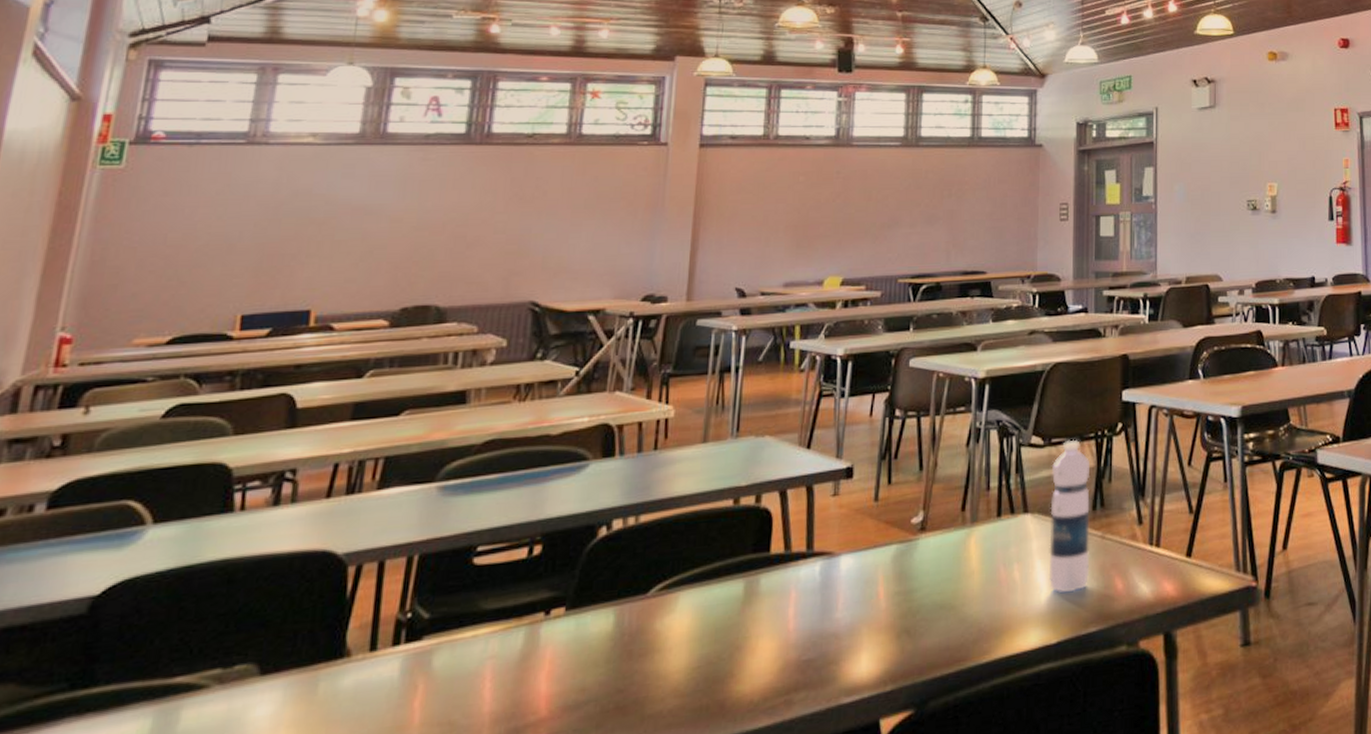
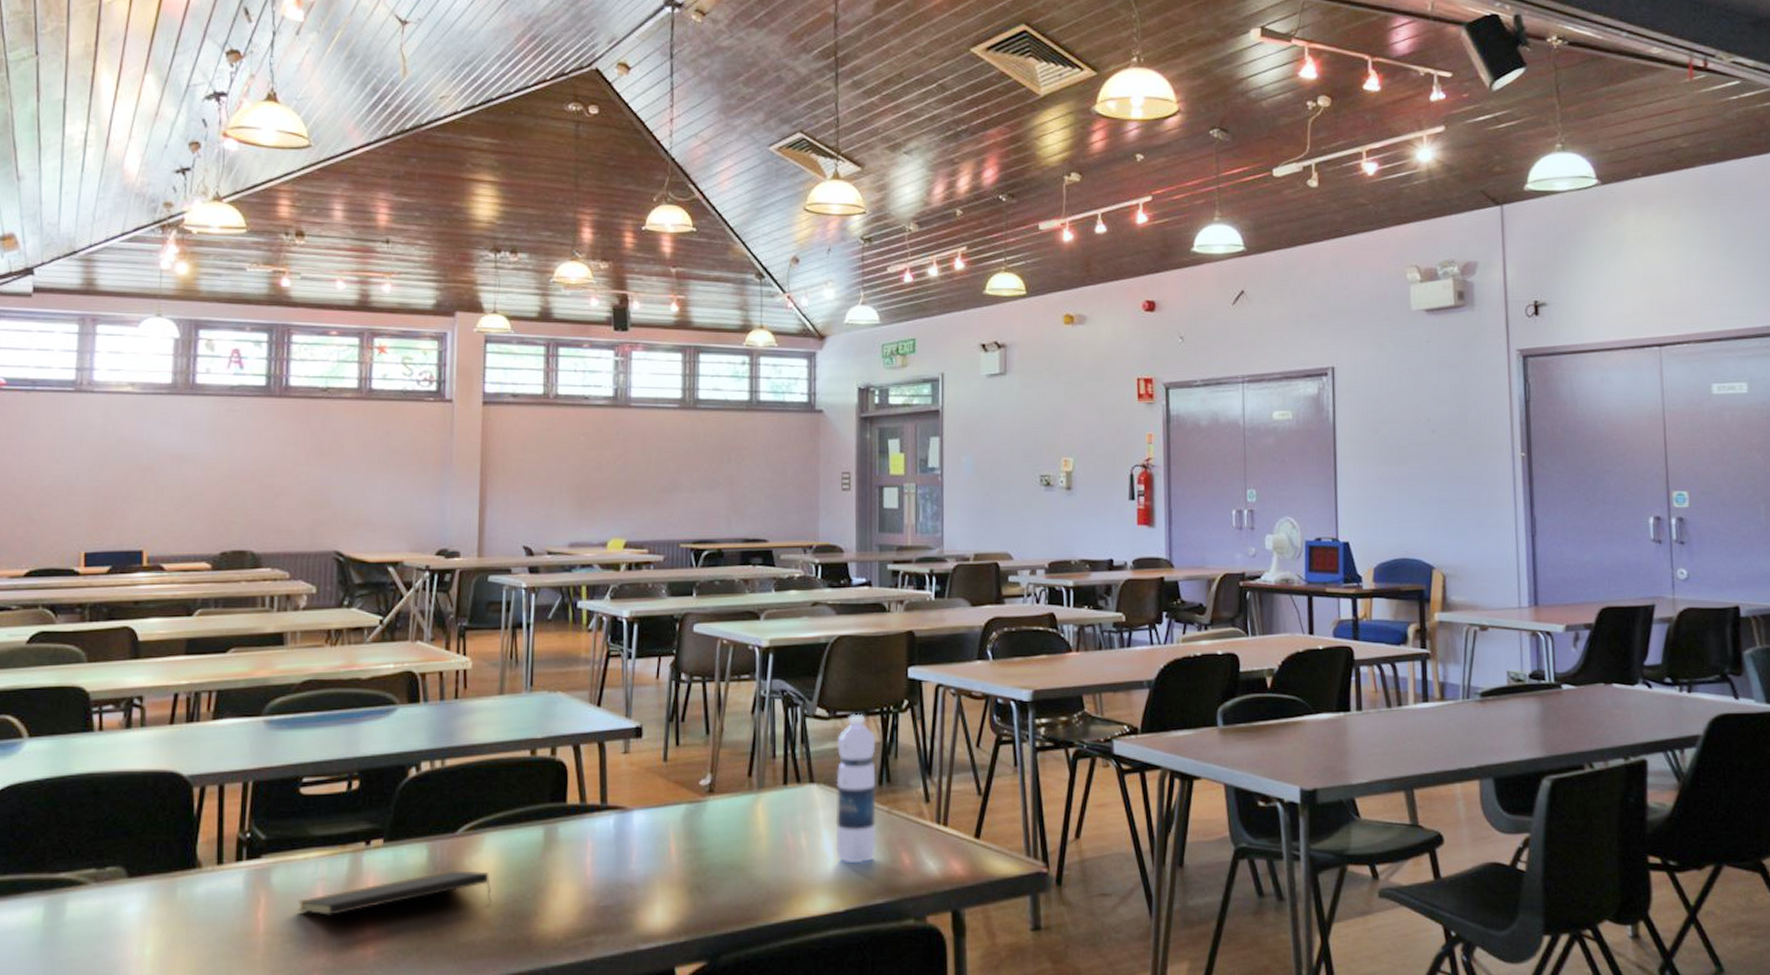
notepad: none [461,634,684,698] -> present [298,871,492,916]

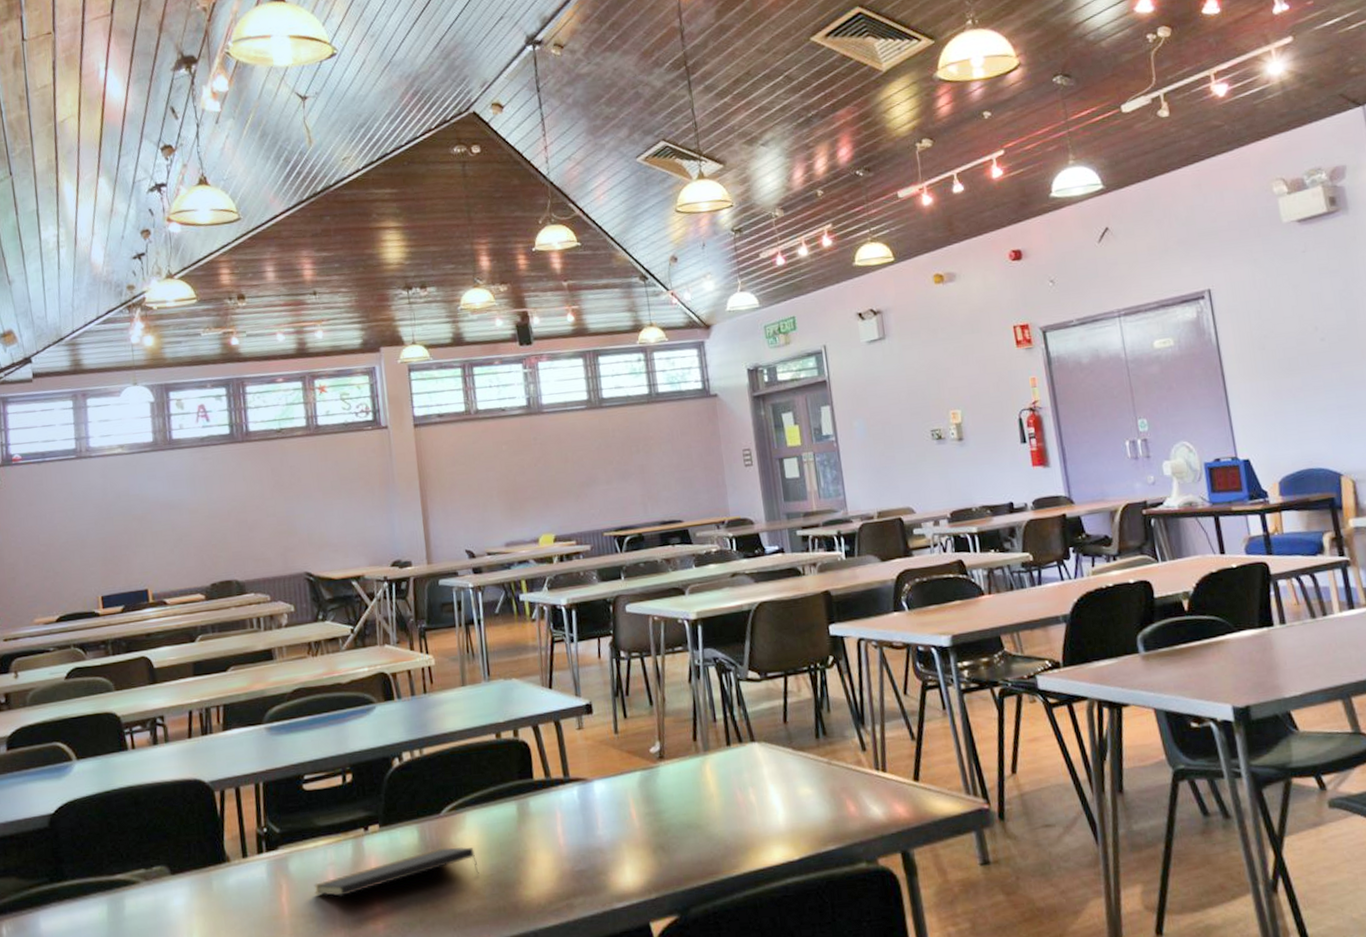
water bottle: present [835,713,877,864] -> none [770,673,822,814]

